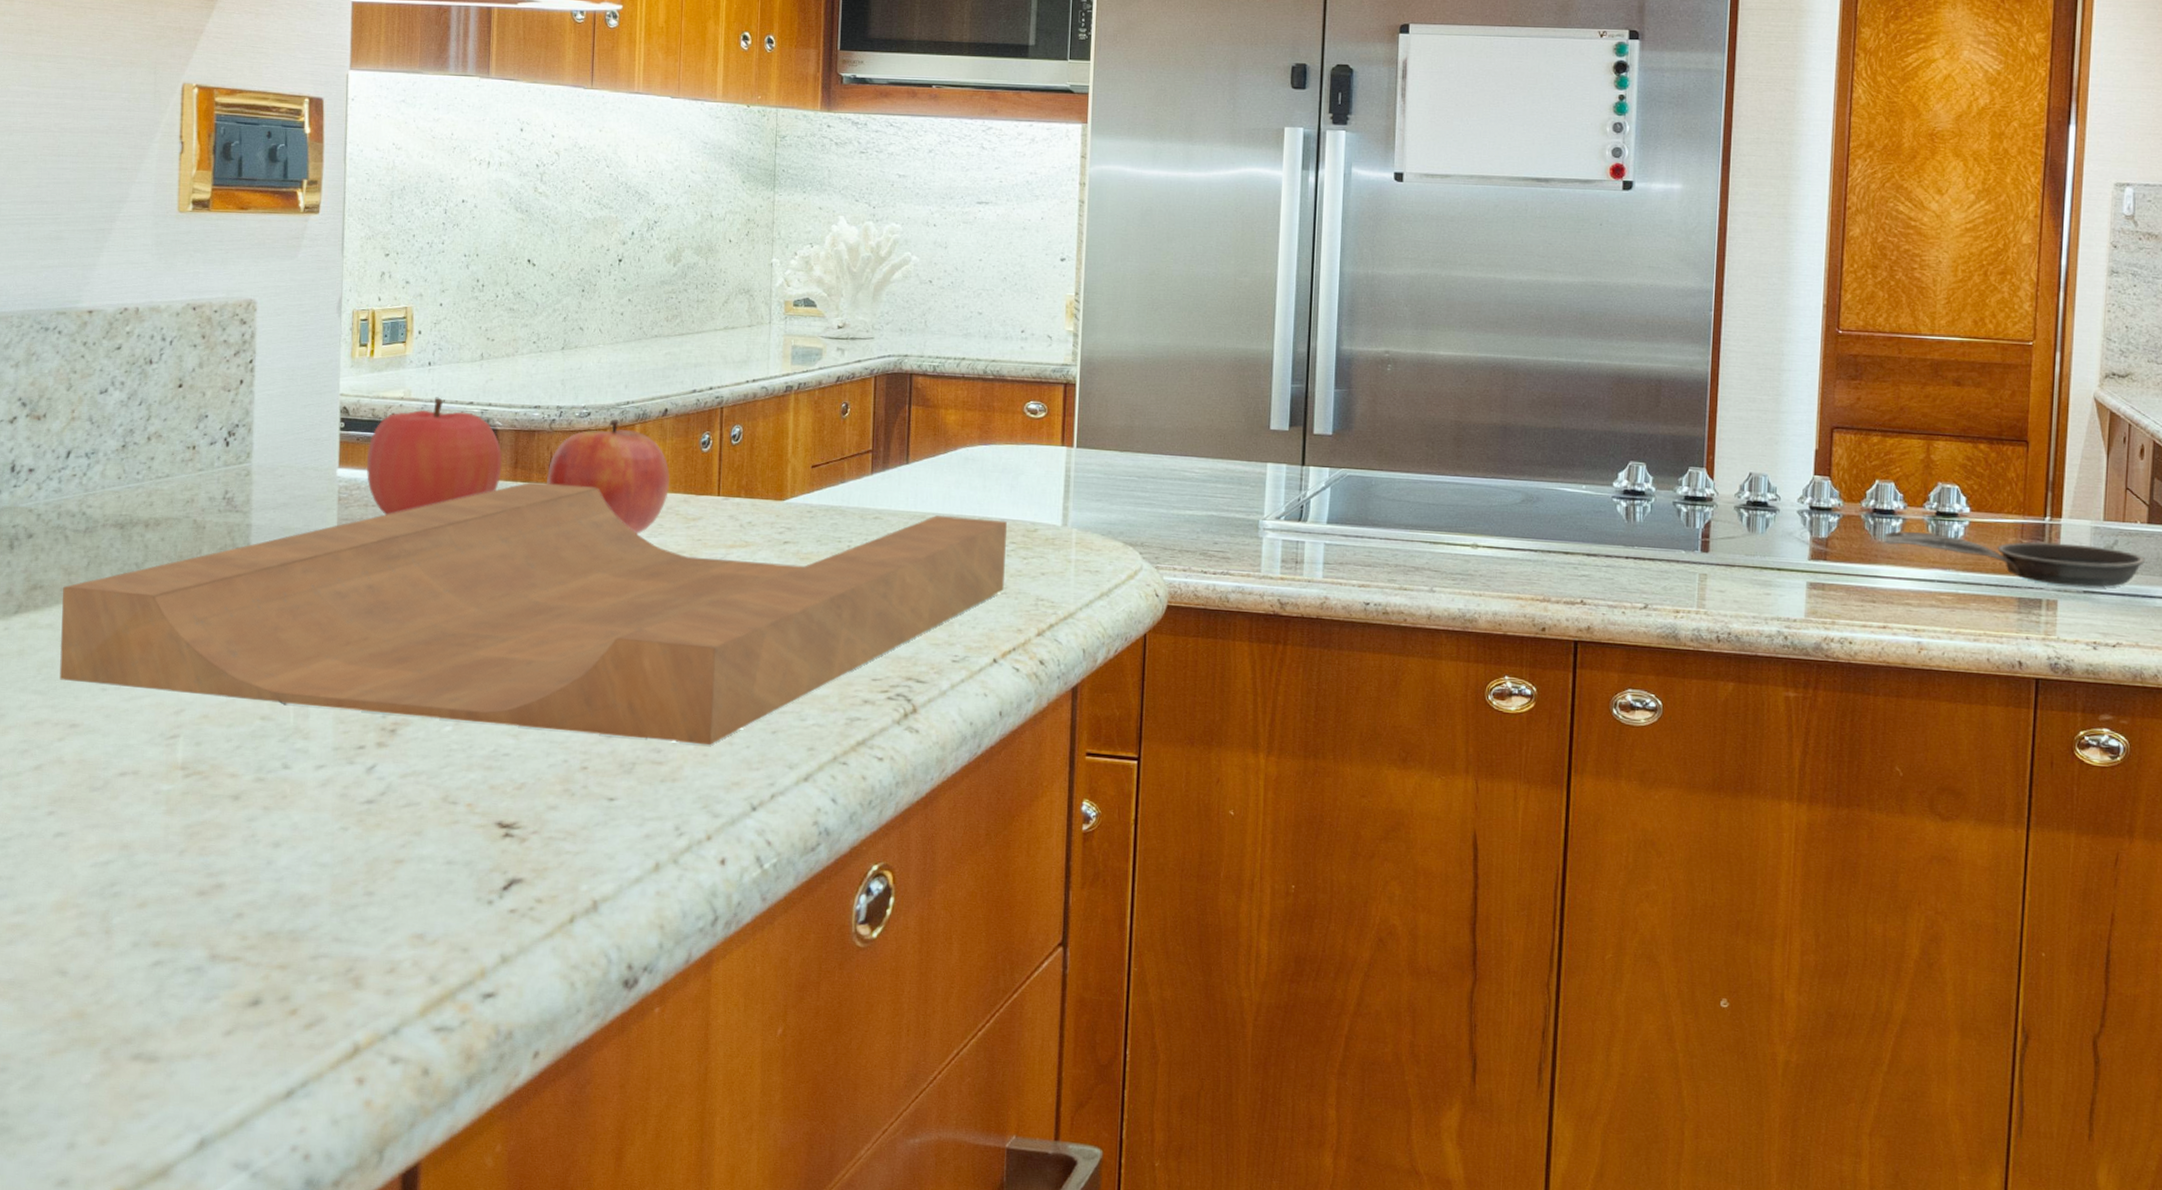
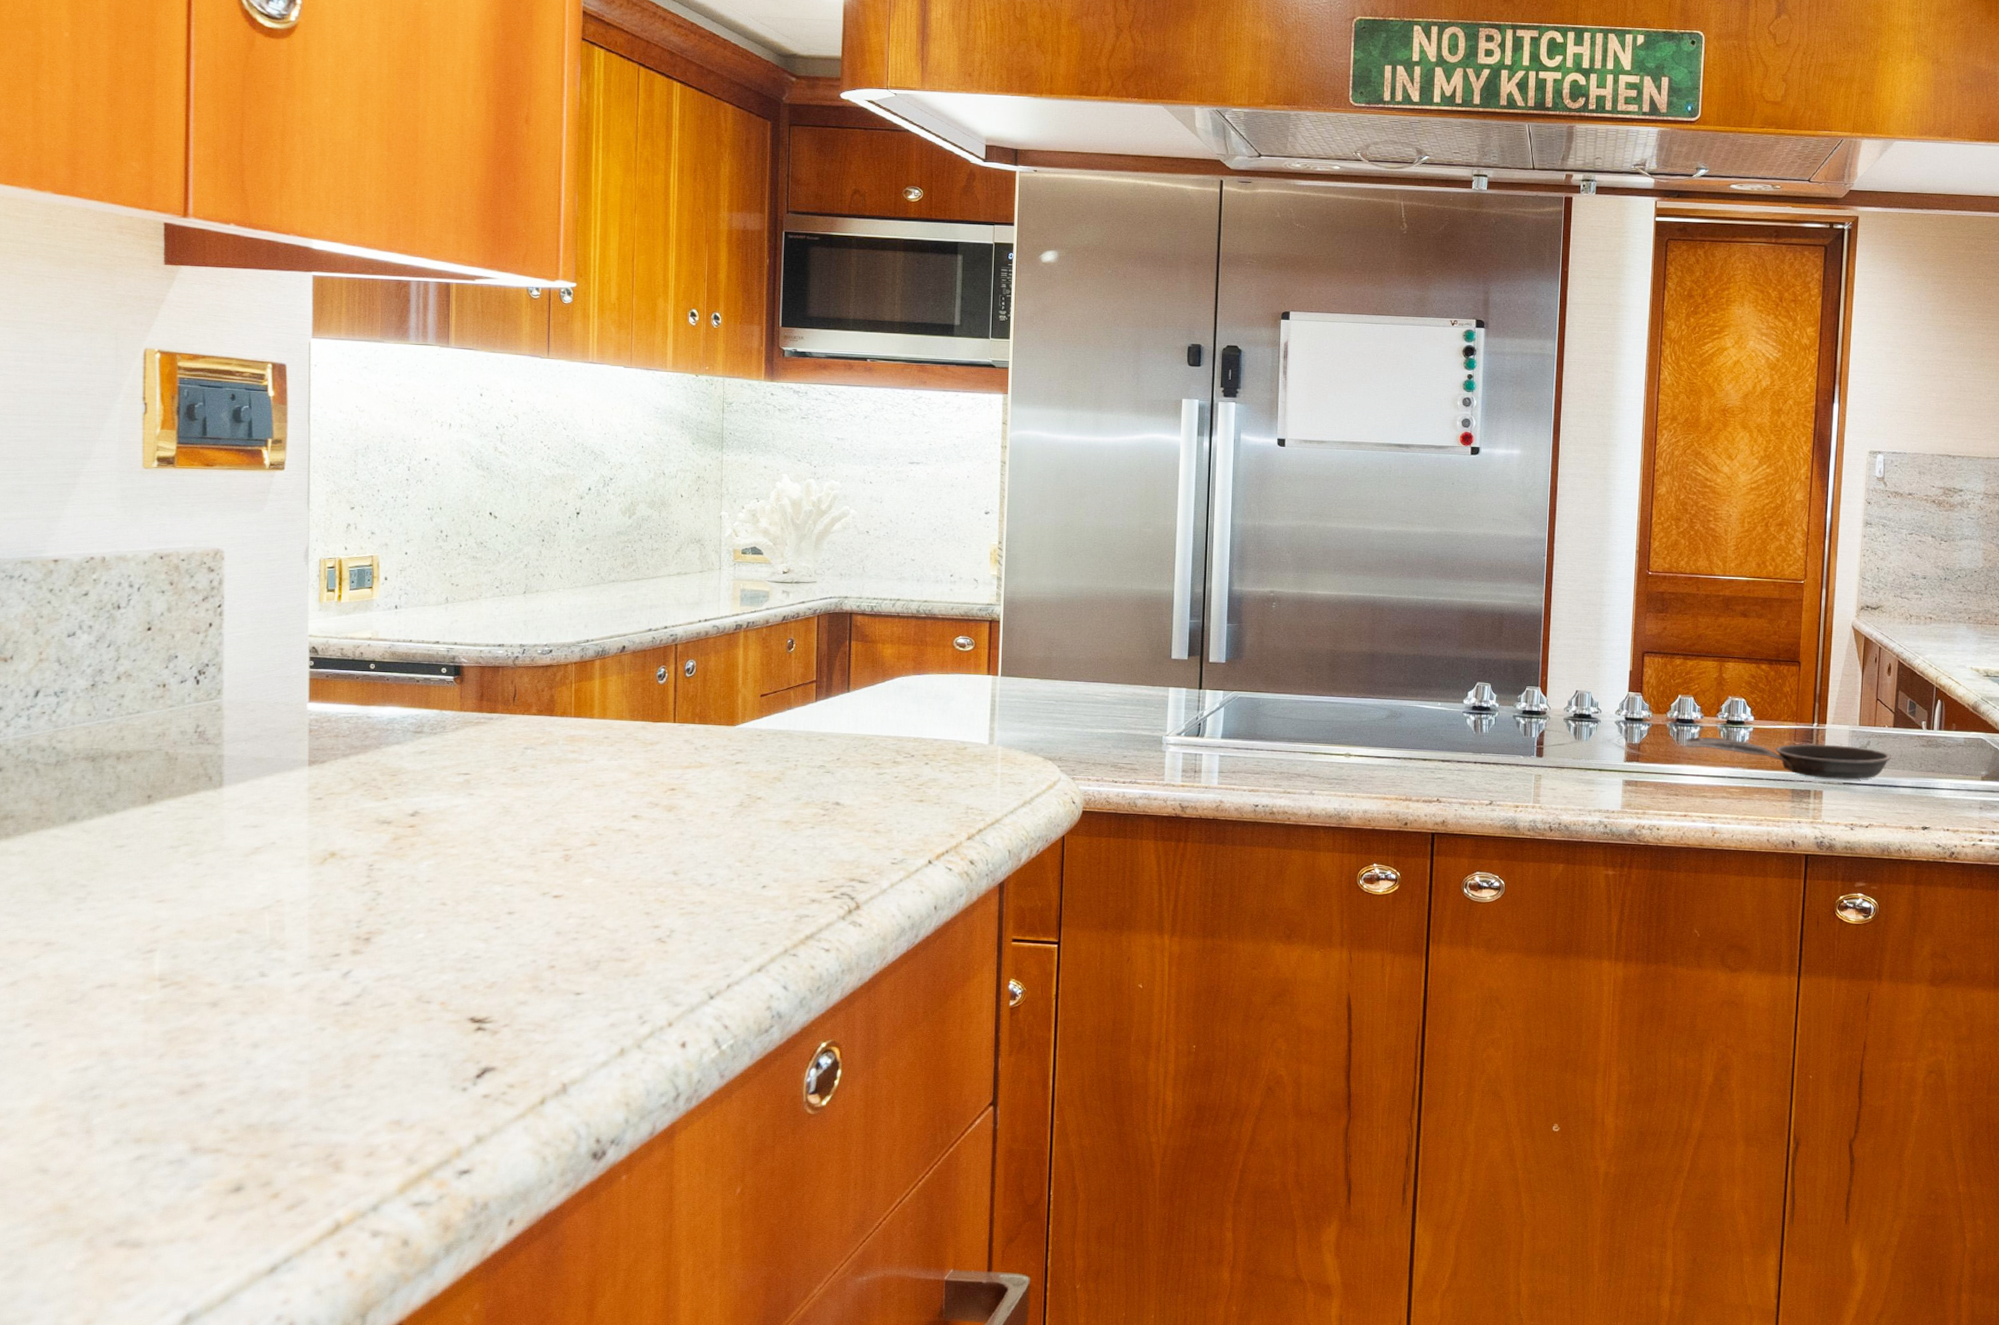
cutting board: present [59,482,1007,745] -> none [33,713,939,942]
fruit: present [366,397,503,516] -> none [336,637,468,745]
fruit: present [547,418,669,534] -> none [512,655,628,758]

